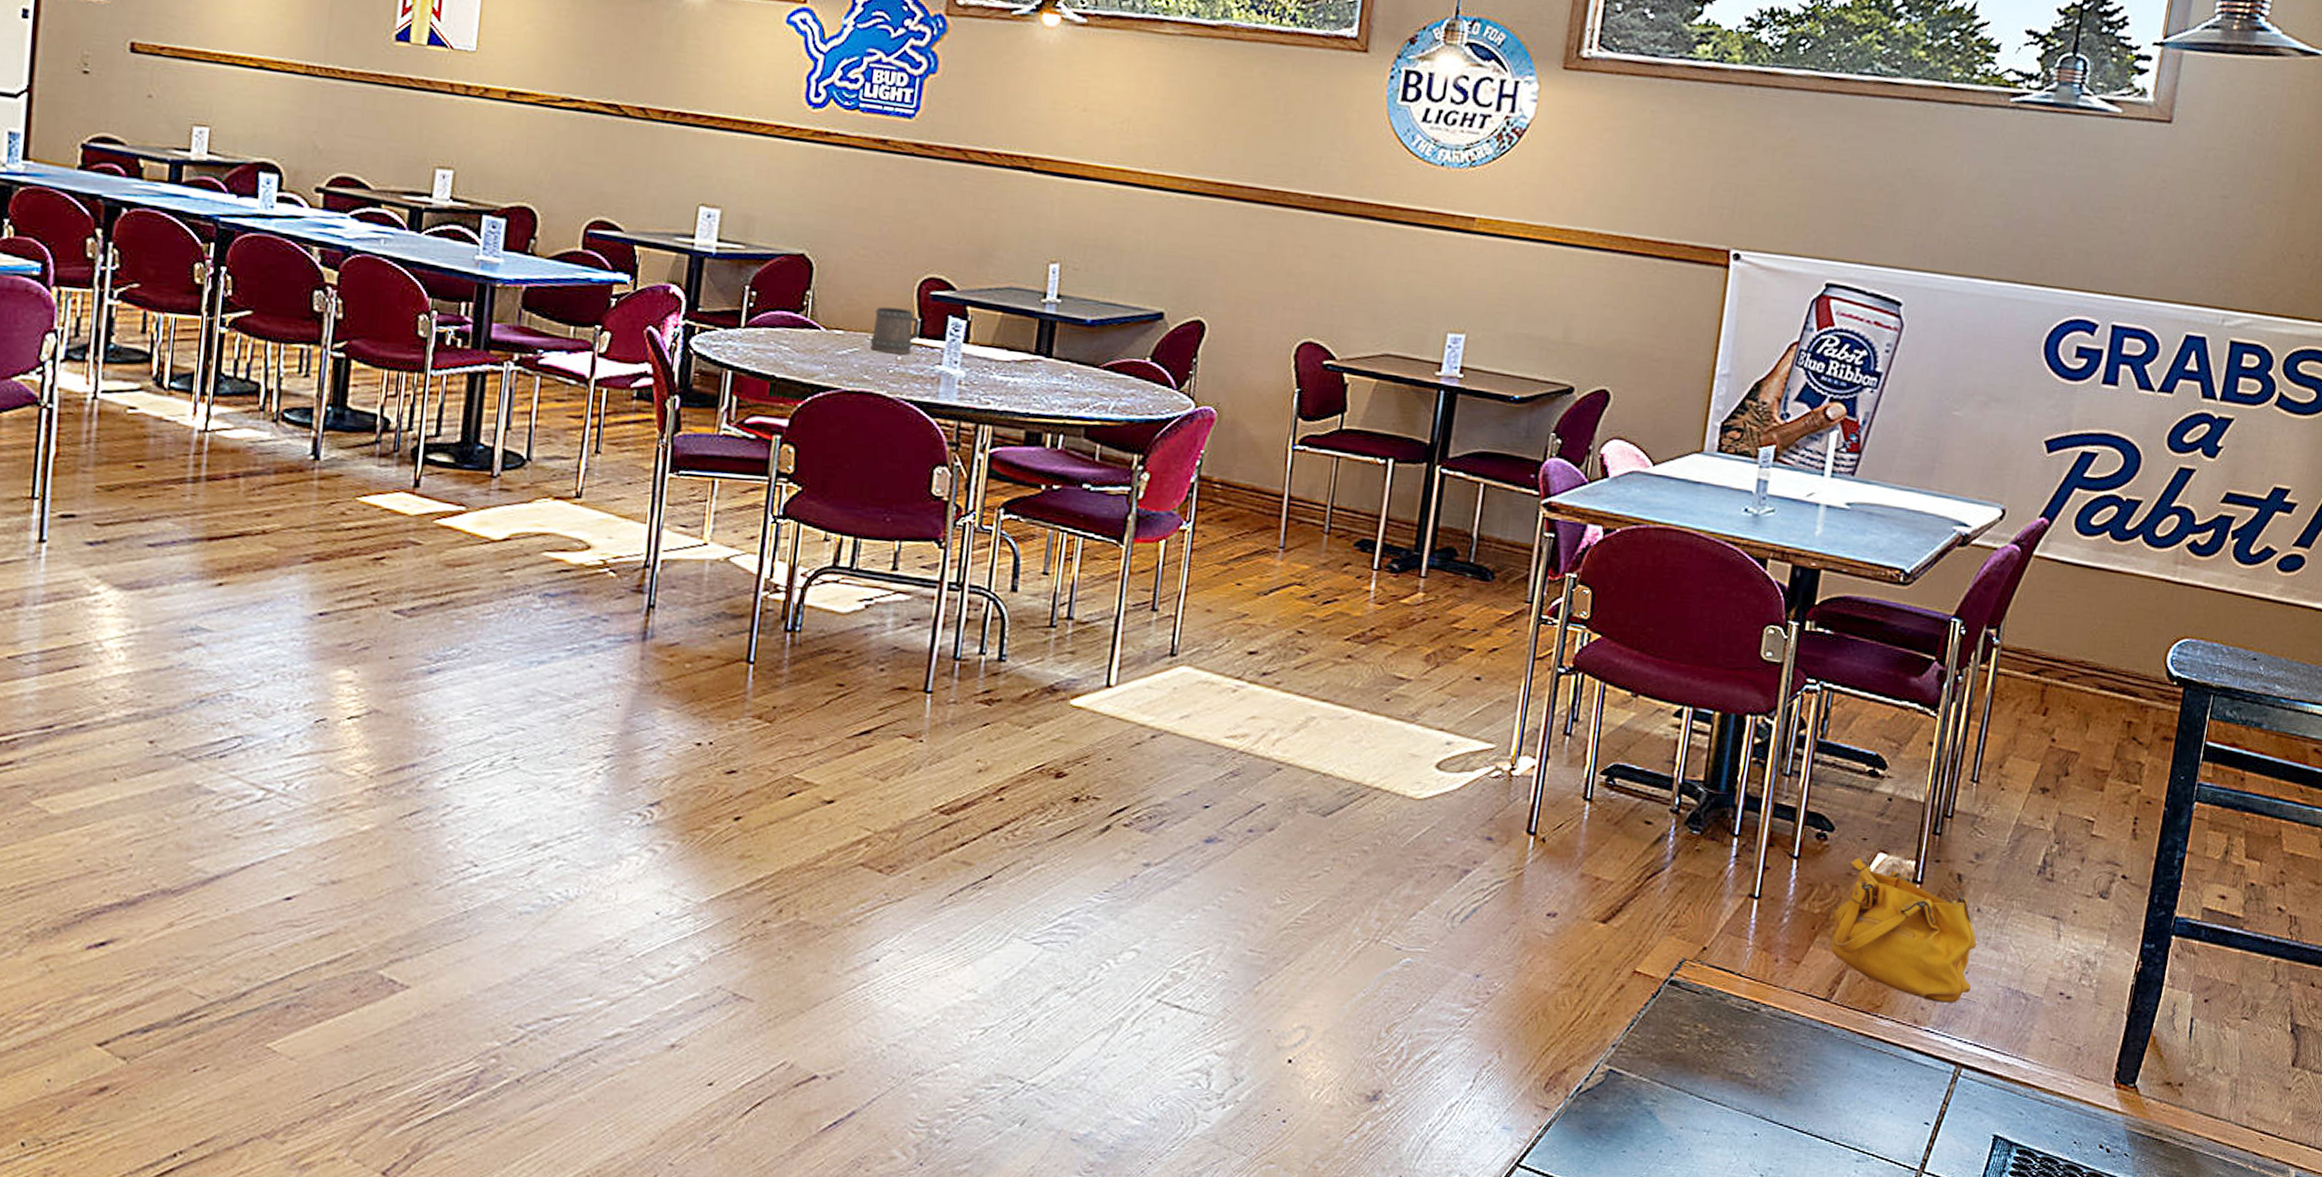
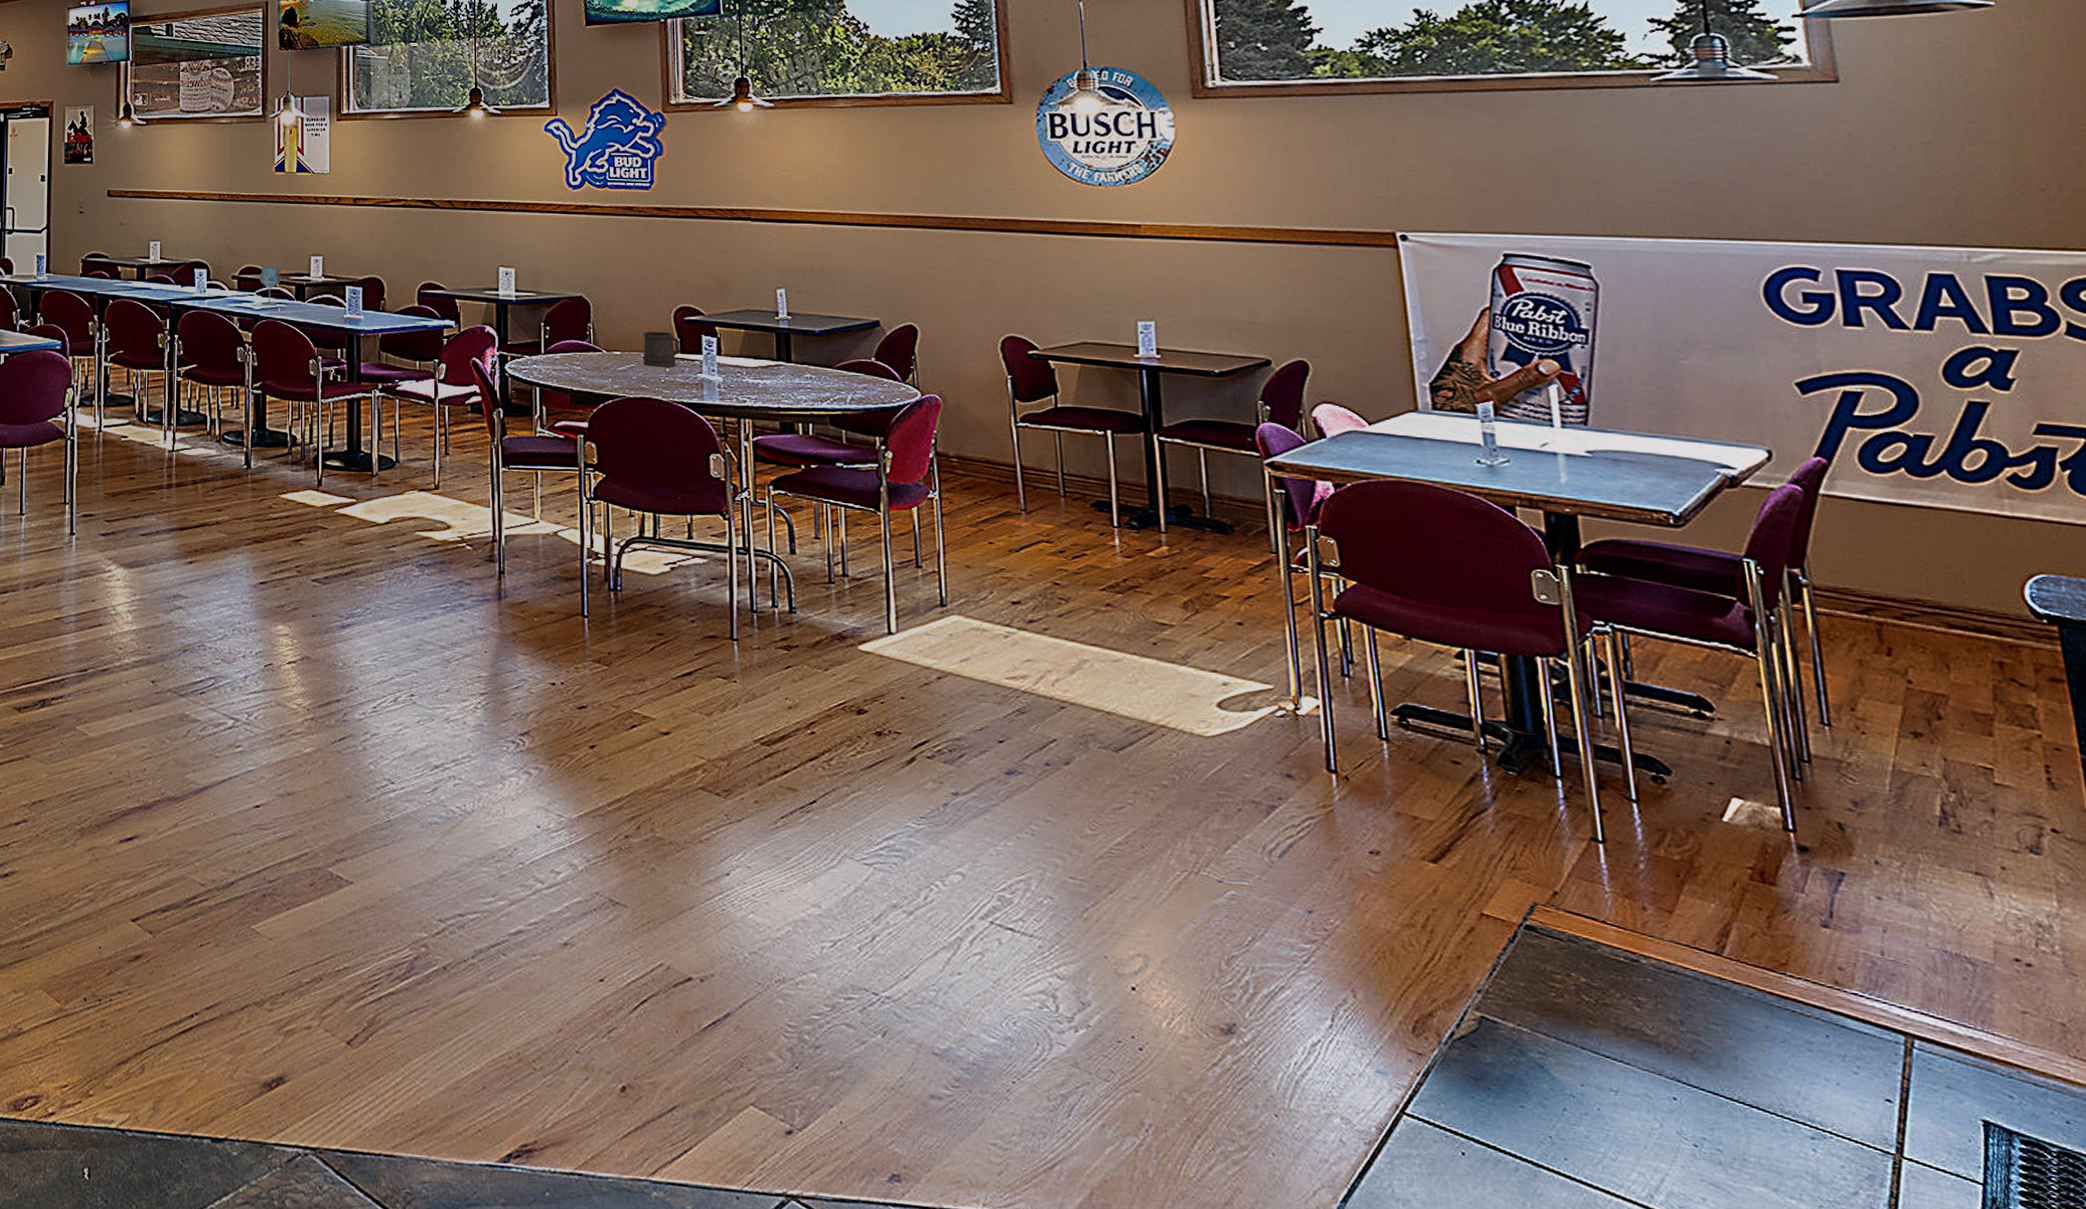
wine glass: none [356,178,389,235] -> present [259,267,280,305]
handbag: present [1831,856,1977,1003] -> none [1698,801,1895,965]

